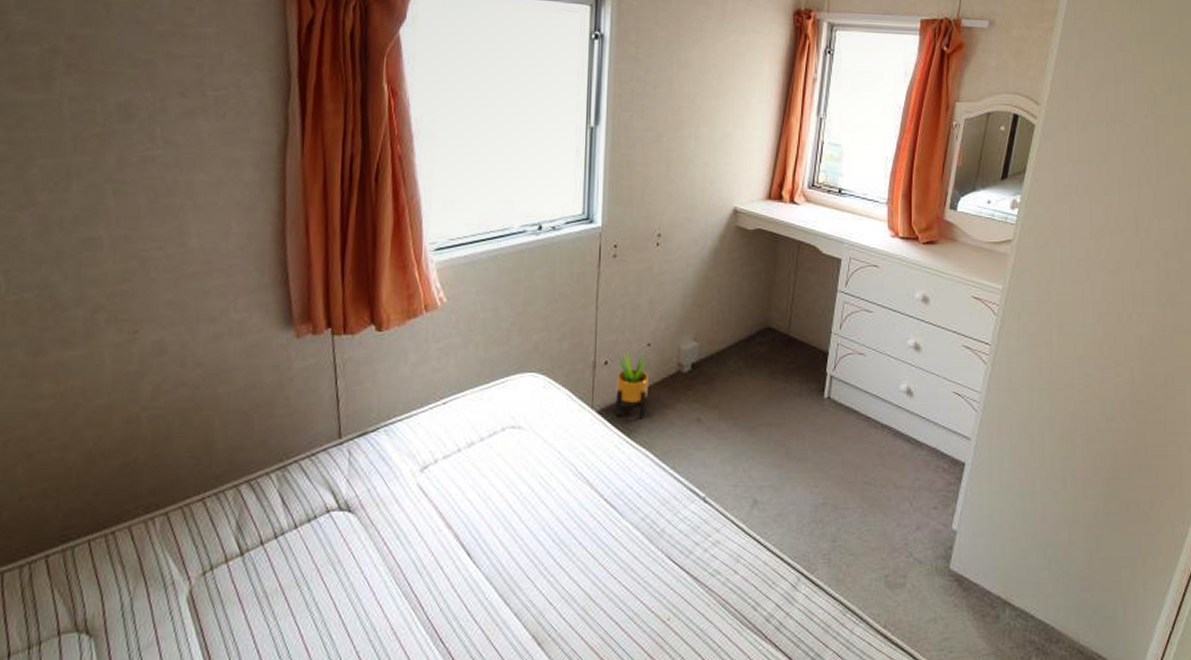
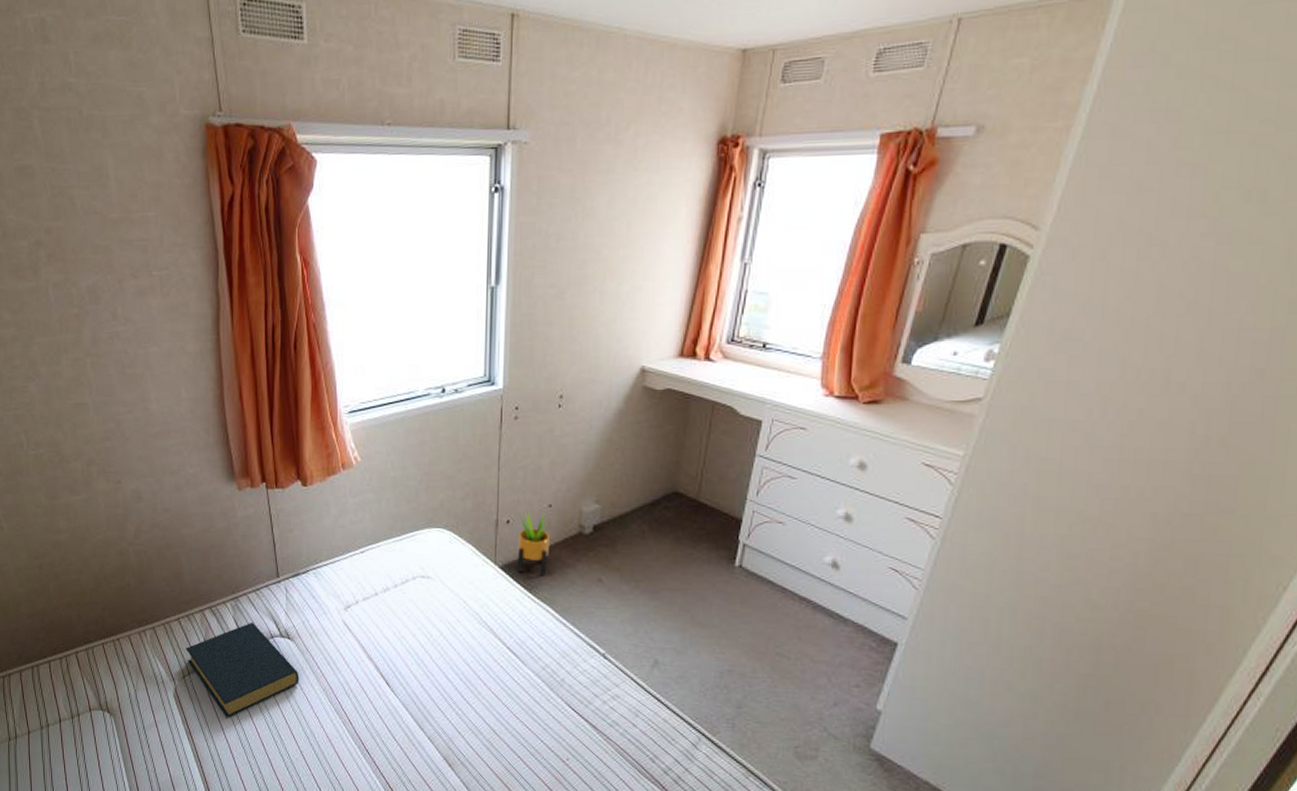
hardback book: none [209,495,360,621] -> present [186,622,299,718]

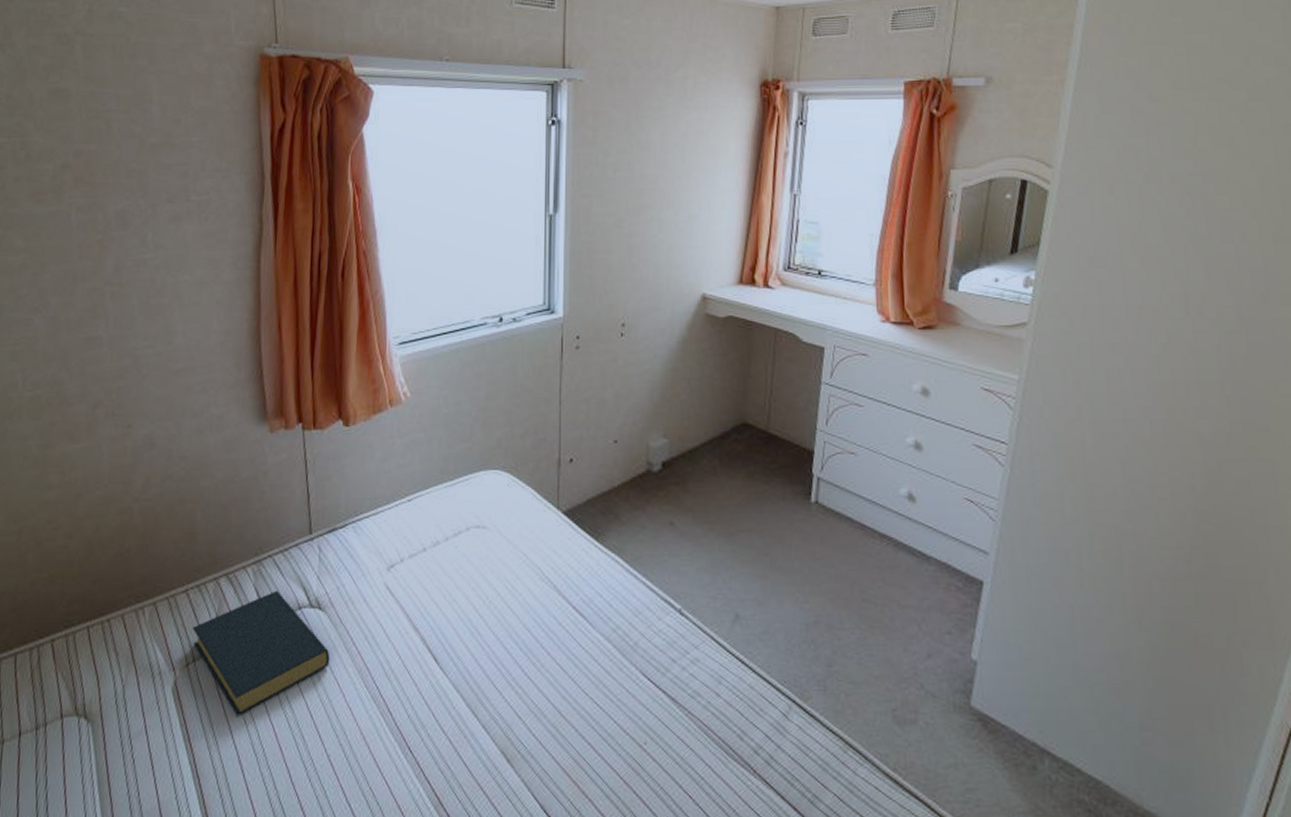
potted plant: present [517,510,550,576] -> none [582,446,616,521]

